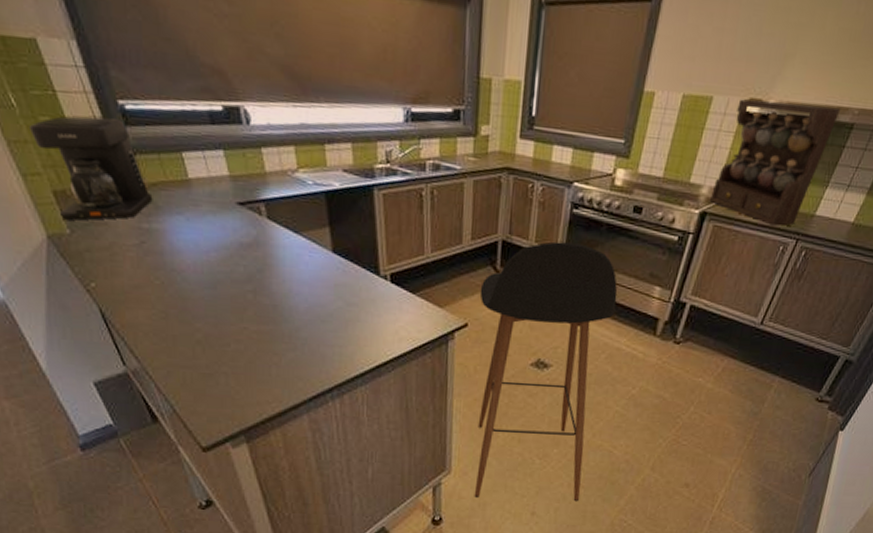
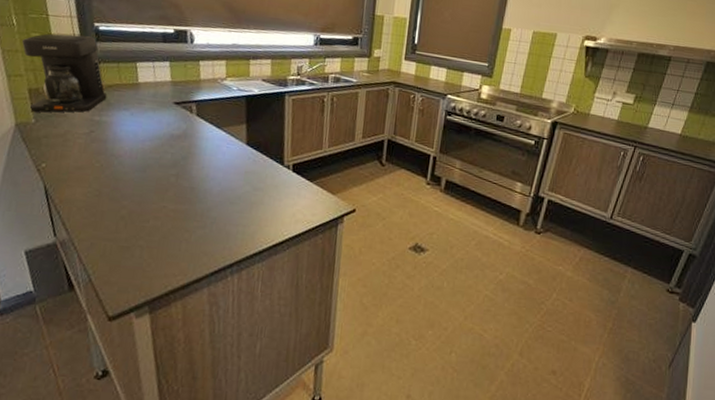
bar stool: present [474,241,618,502] -> none [353,142,485,386]
spice rack: present [709,99,841,227] -> none [559,36,659,136]

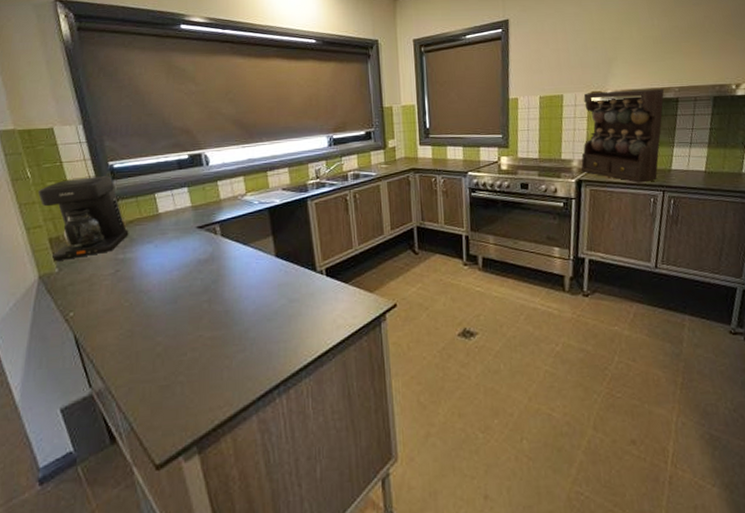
spice rack: none [559,36,659,136] -> present [581,88,665,183]

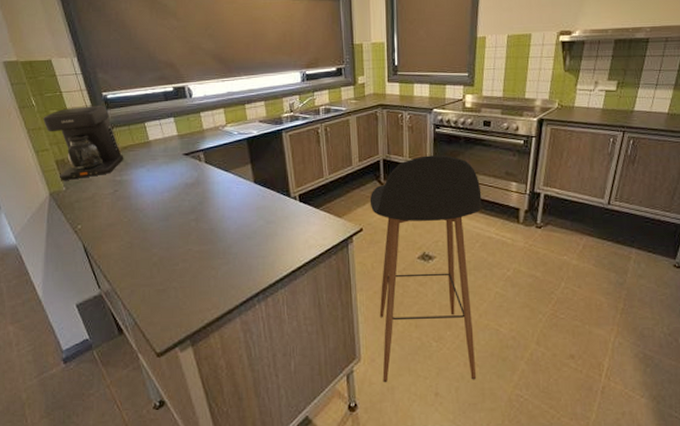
bar stool: none [403,220,529,486] -> present [369,155,482,382]
spice rack: present [581,88,665,183] -> none [543,28,635,123]

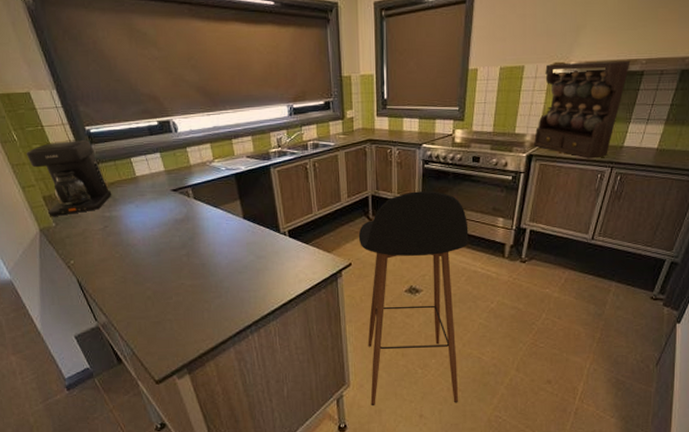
spice rack: none [543,28,635,123] -> present [533,60,631,159]

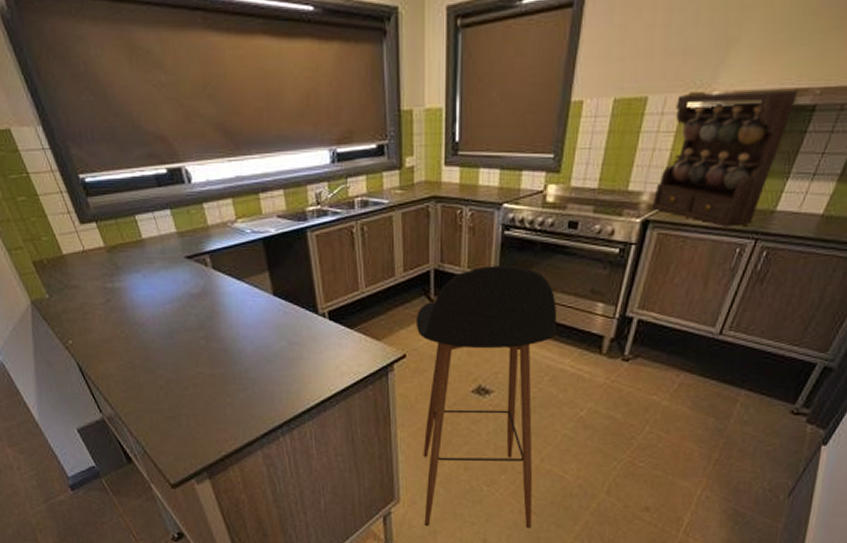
coffee maker: present [25,139,112,216] -> none [10,190,114,286]

